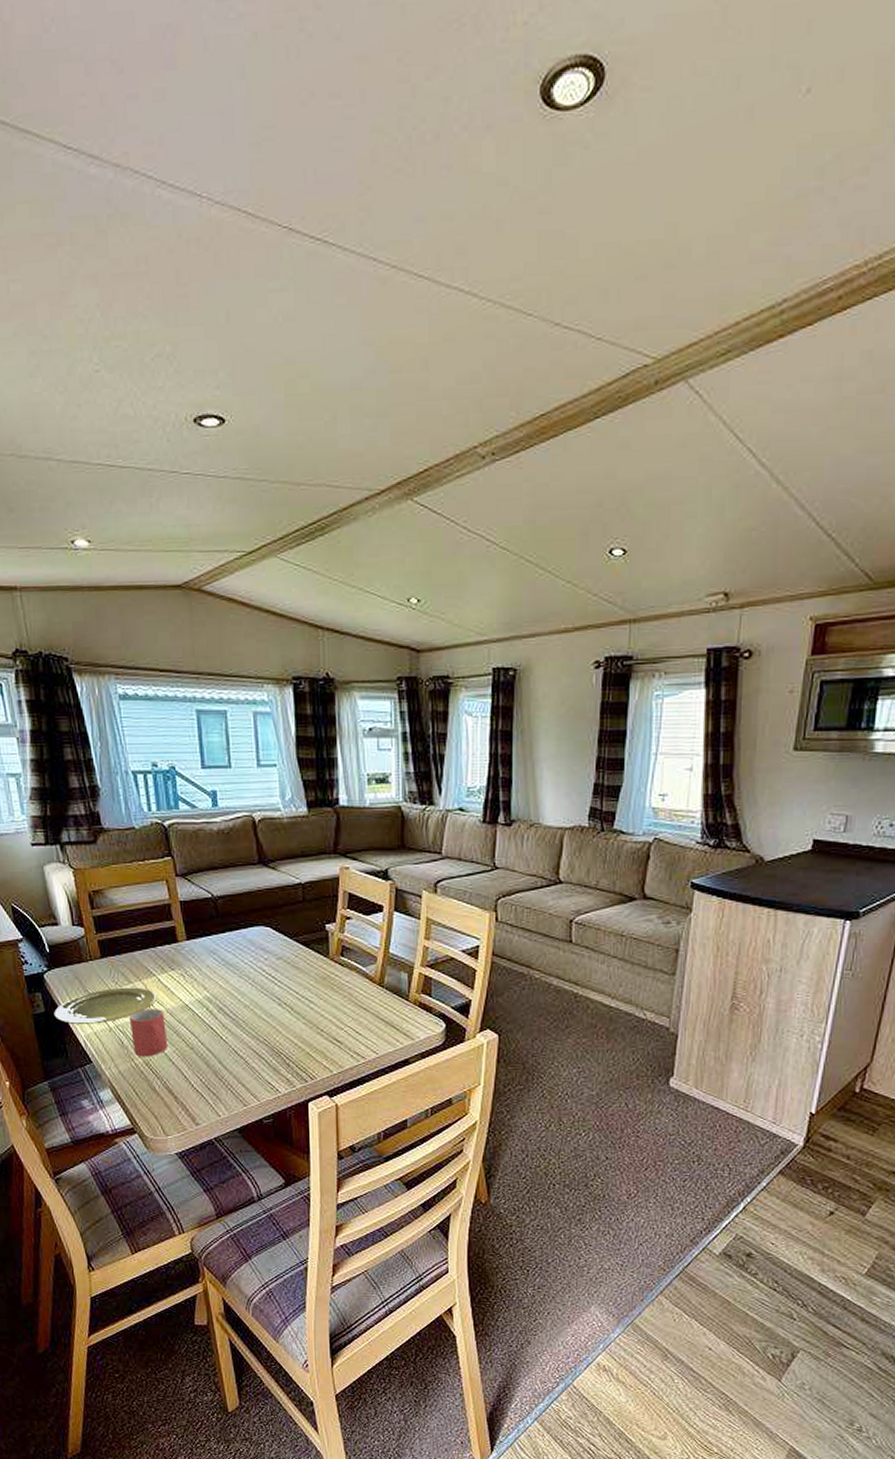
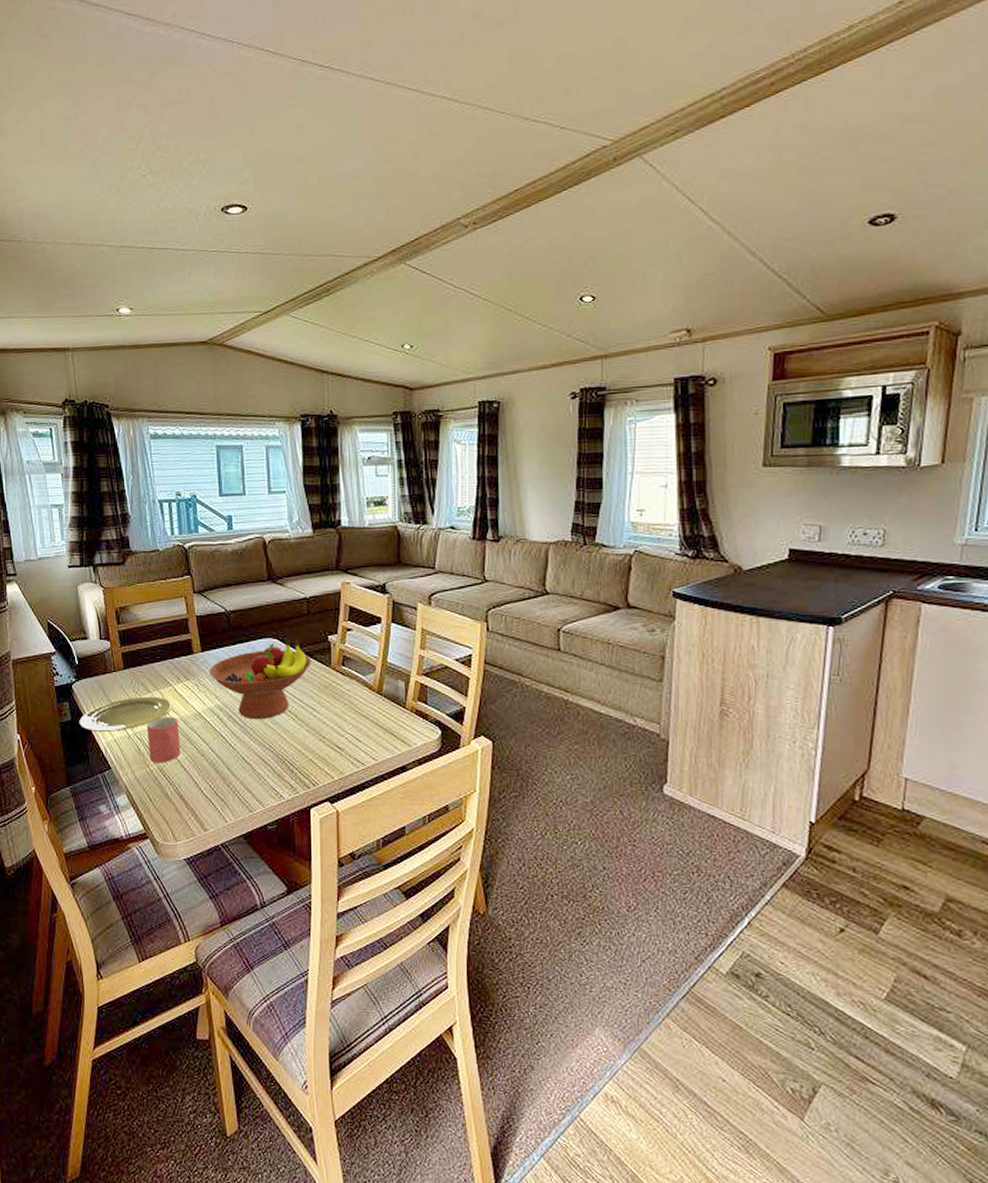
fruit bowl: none [196,927,307,1012] -> present [210,639,311,720]

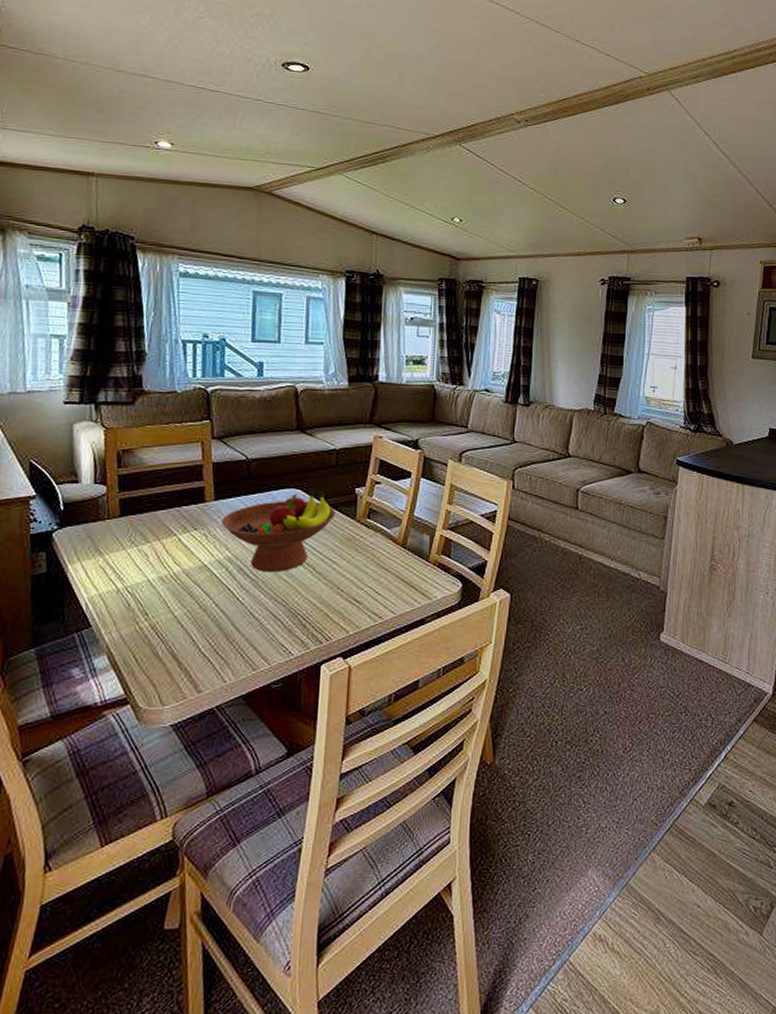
plate: present [79,696,173,732] -> none [56,547,175,585]
mug: present [146,717,181,763] -> none [140,569,180,620]

